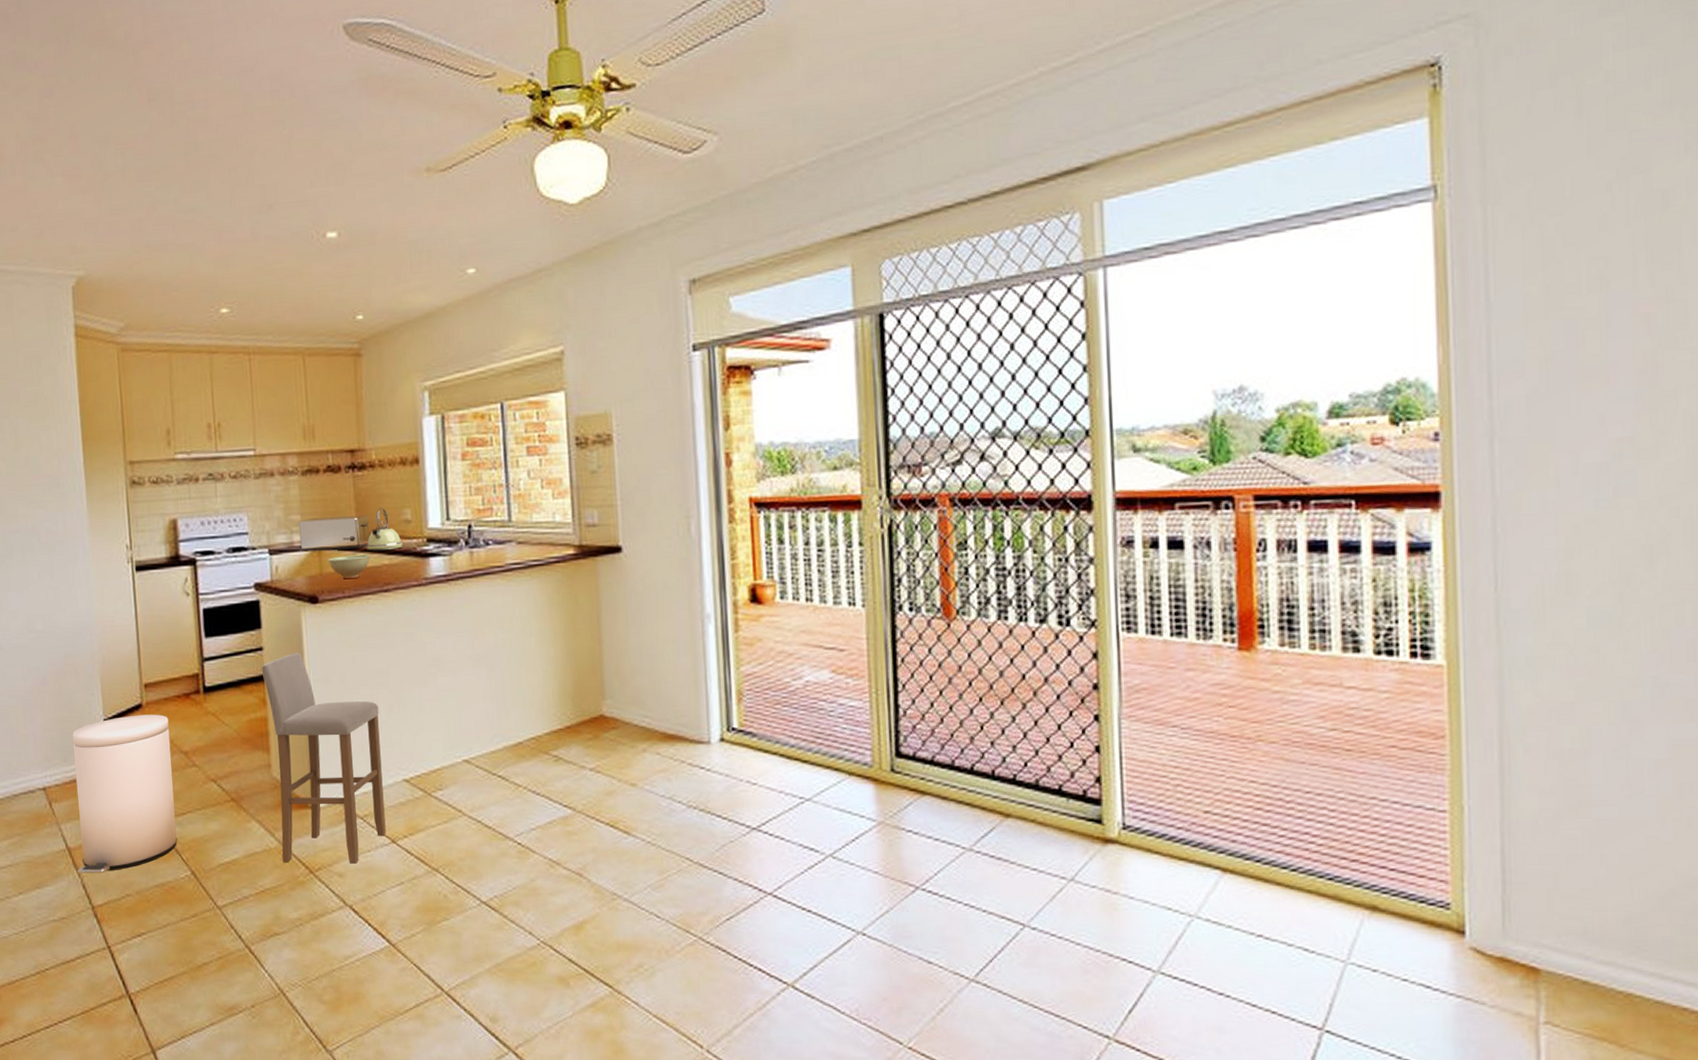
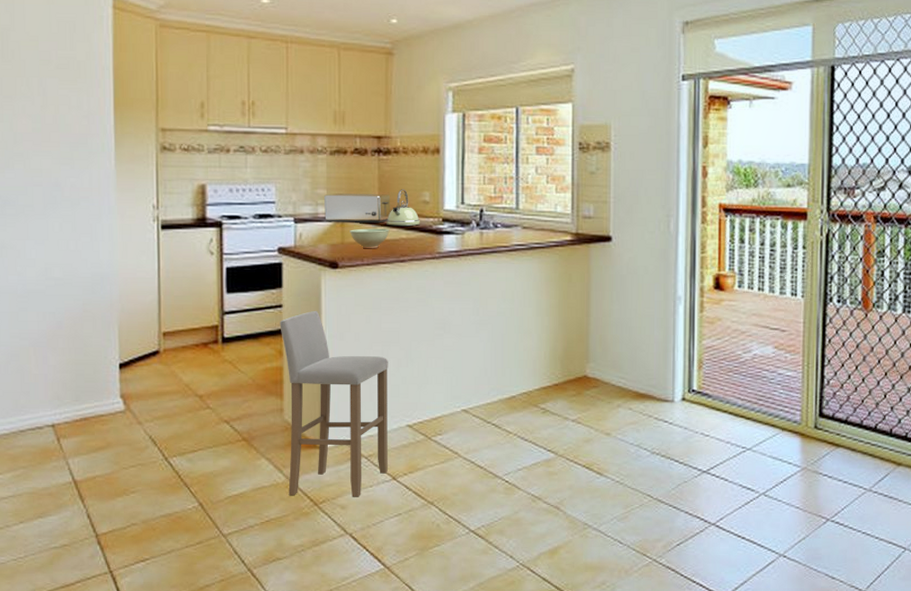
pedal bin: present [72,714,178,874] -> none [83,360,187,505]

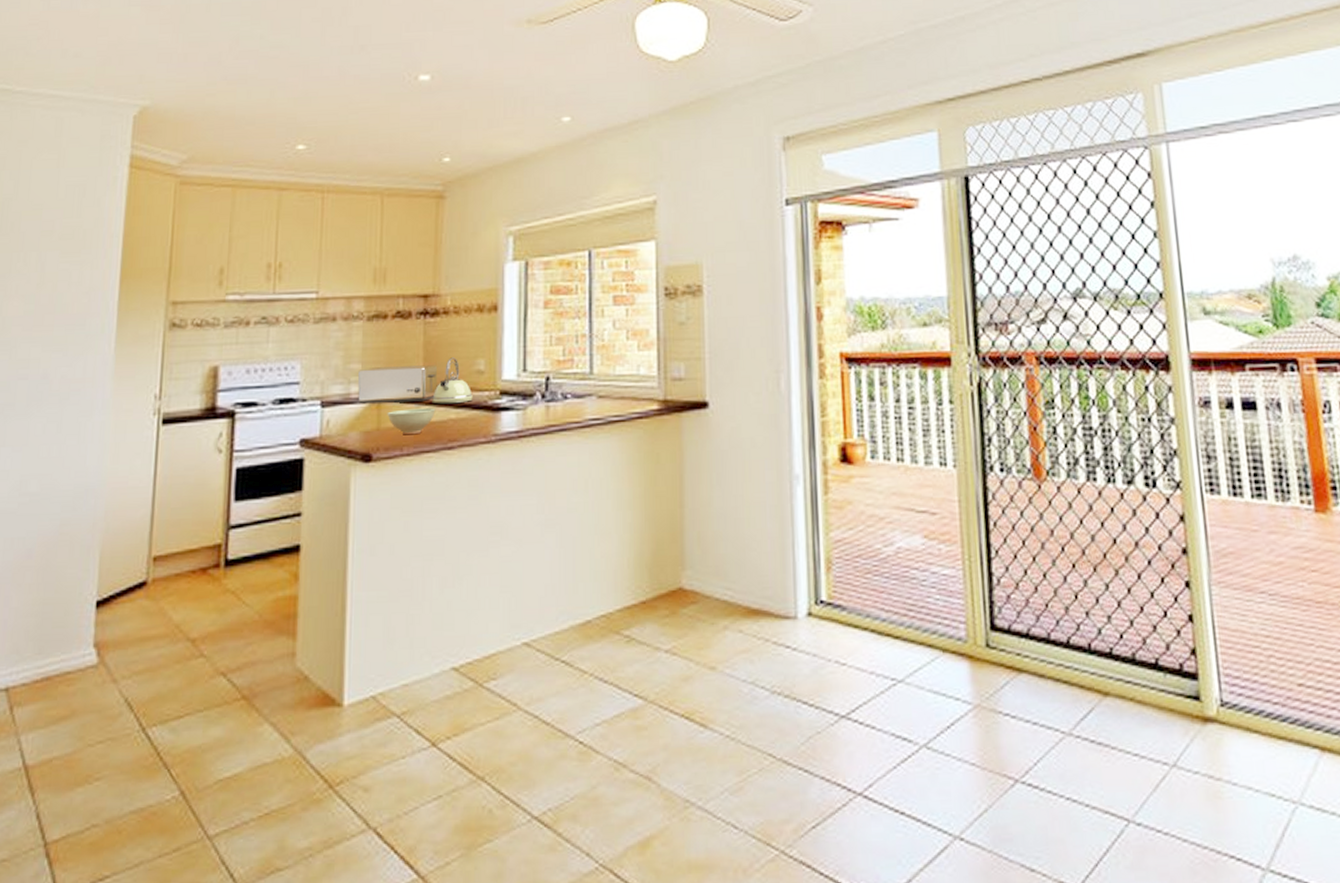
bar stool: present [279,311,388,497] -> none [296,519,430,775]

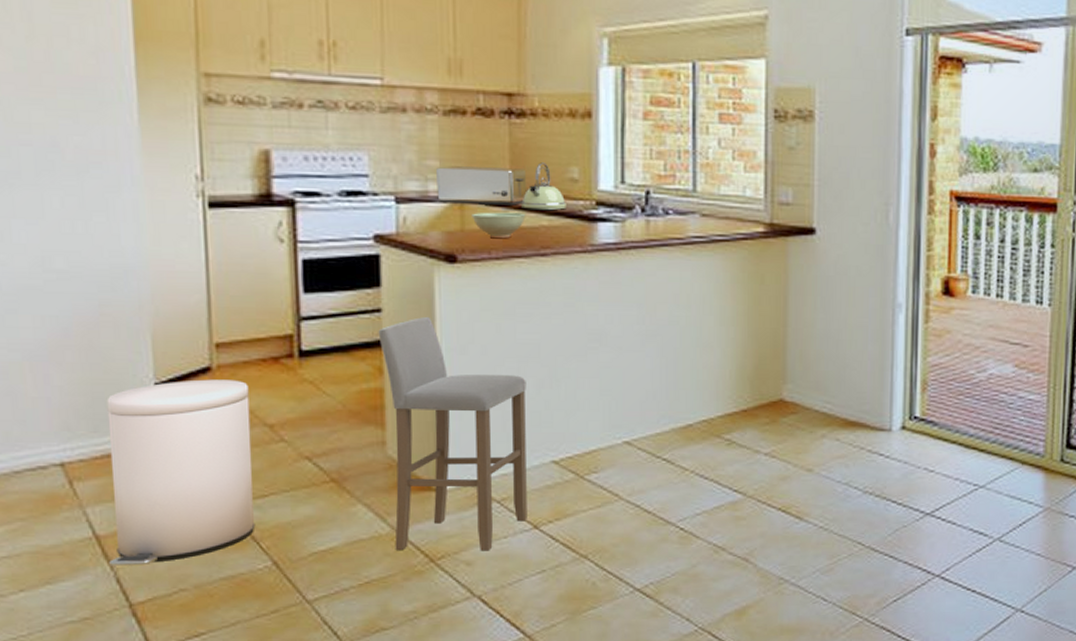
pedal bin: none [33,593,177,800] -> present [106,379,256,566]
bar stool: none [296,519,430,775] -> present [378,317,527,551]

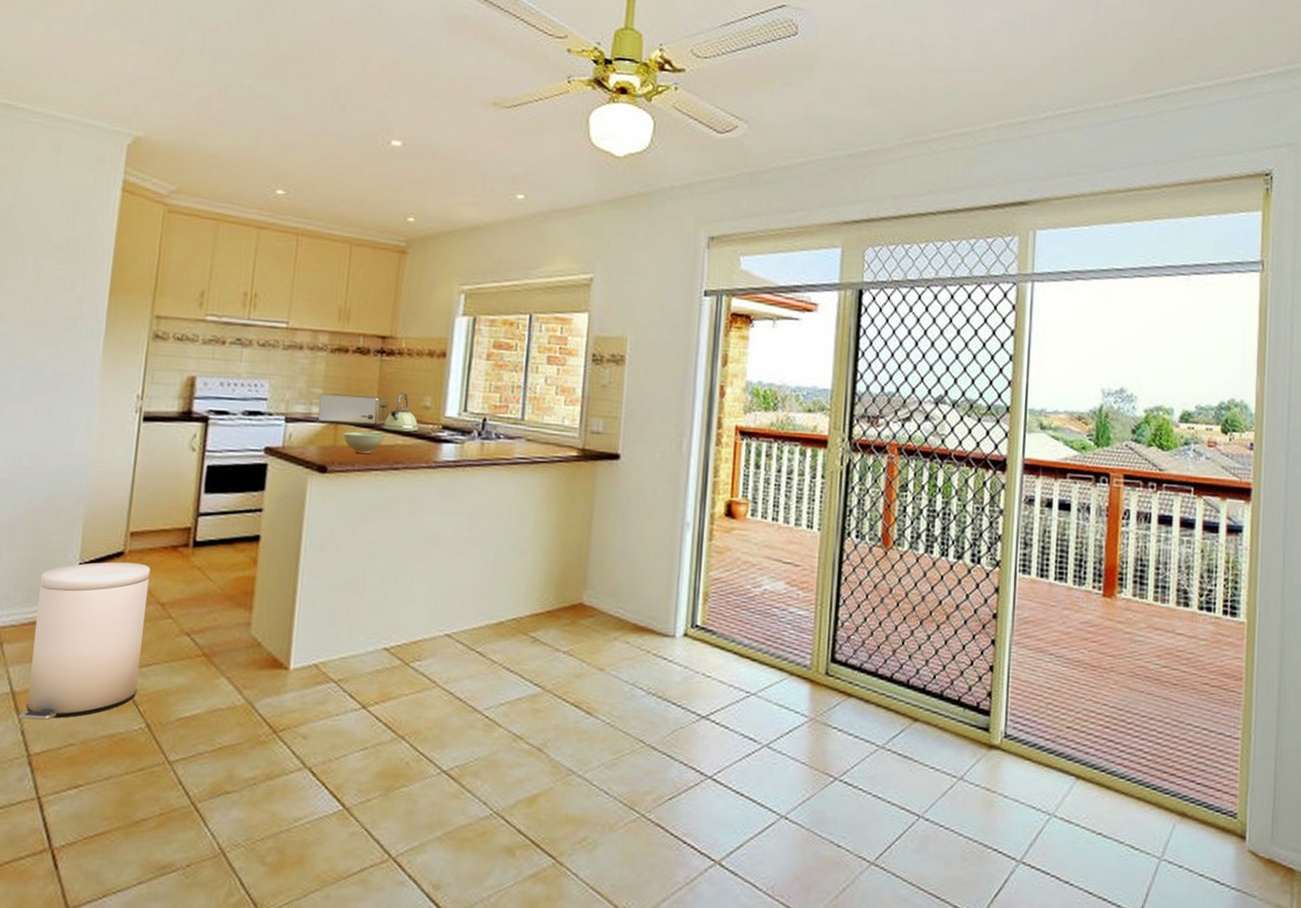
bar stool: present [378,317,527,551] -> none [246,517,370,727]

